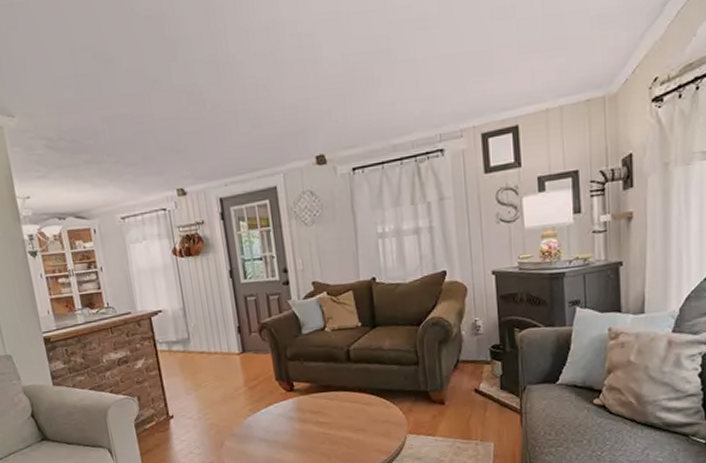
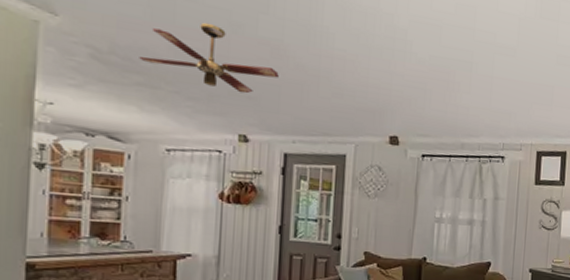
ceiling fan: none [82,85,200,148] -> present [139,22,279,94]

